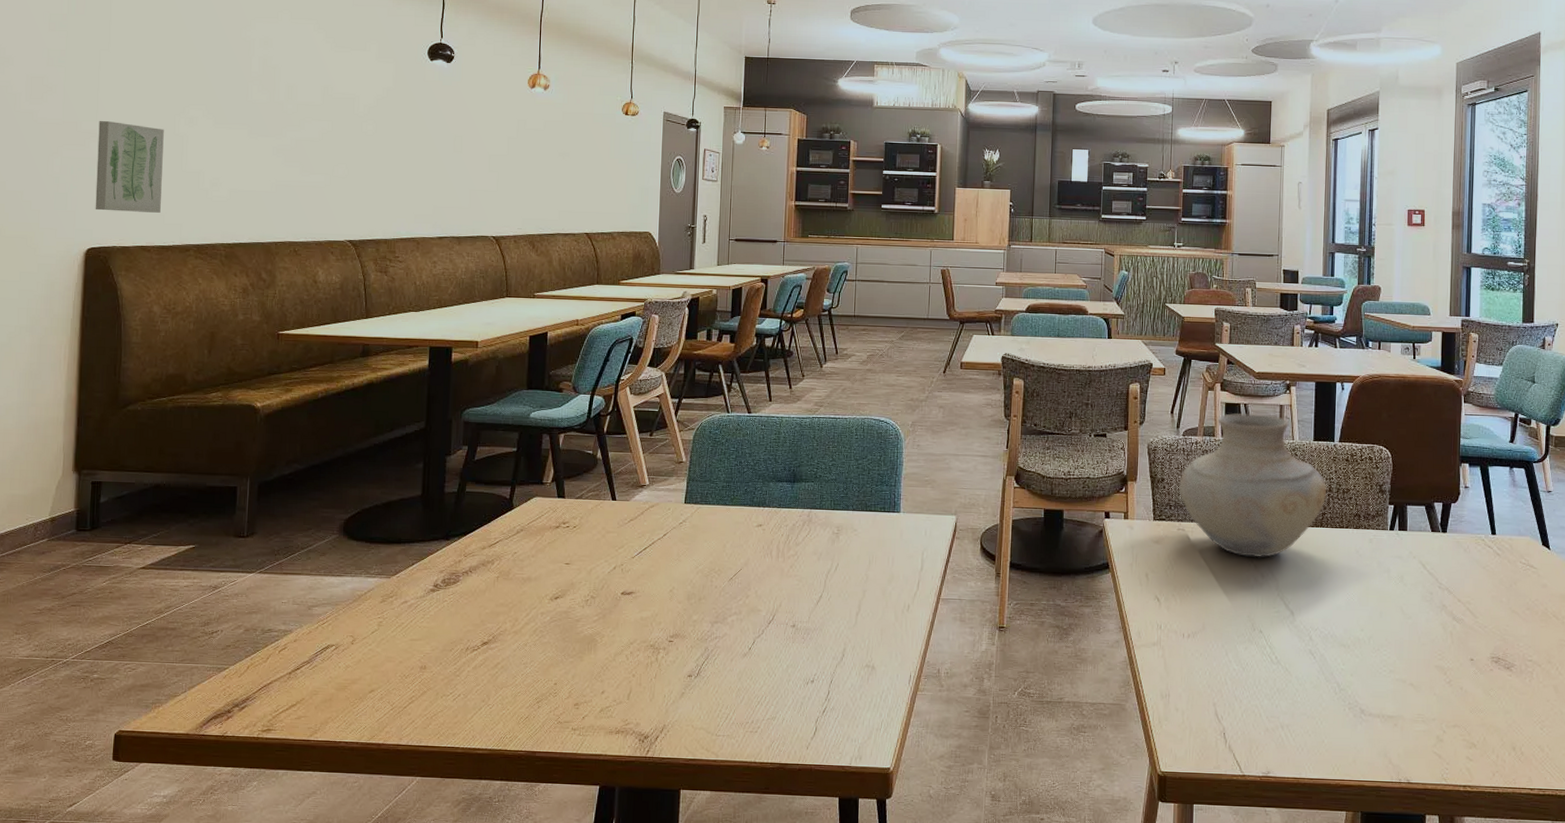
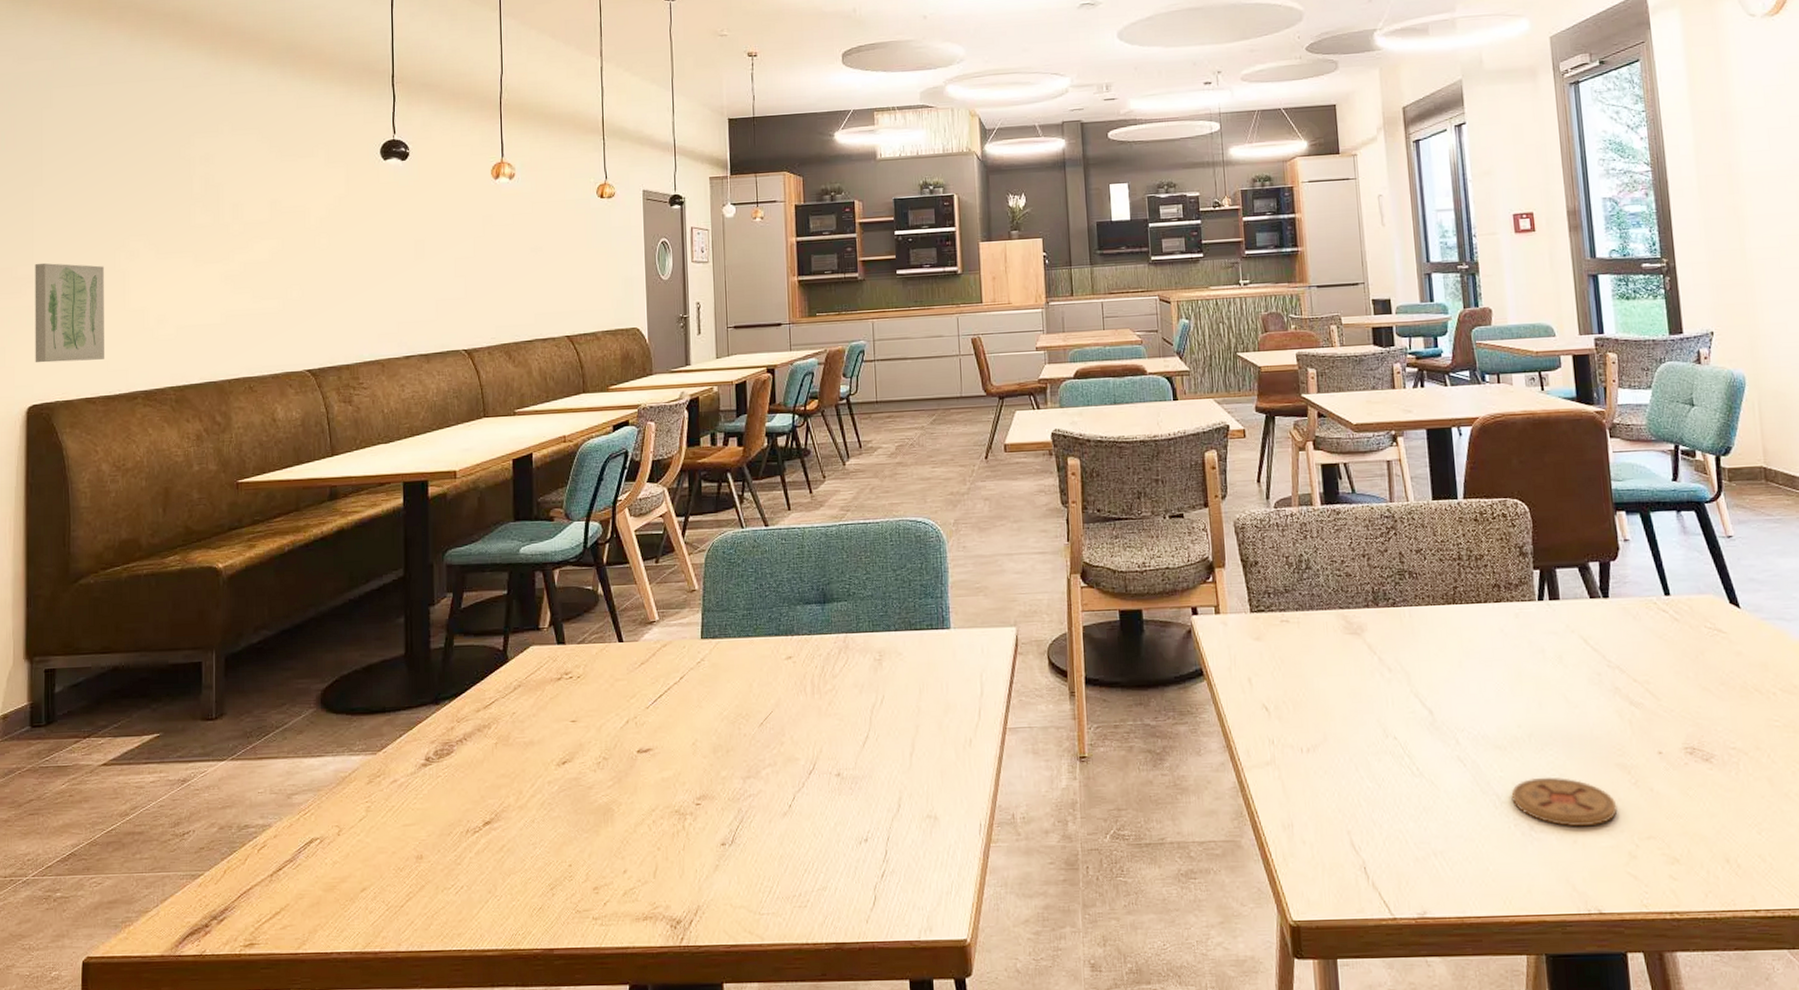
vase: present [1179,413,1327,558] -> none [1276,474,1456,648]
coaster: none [1349,671,1432,714] -> present [1511,777,1618,827]

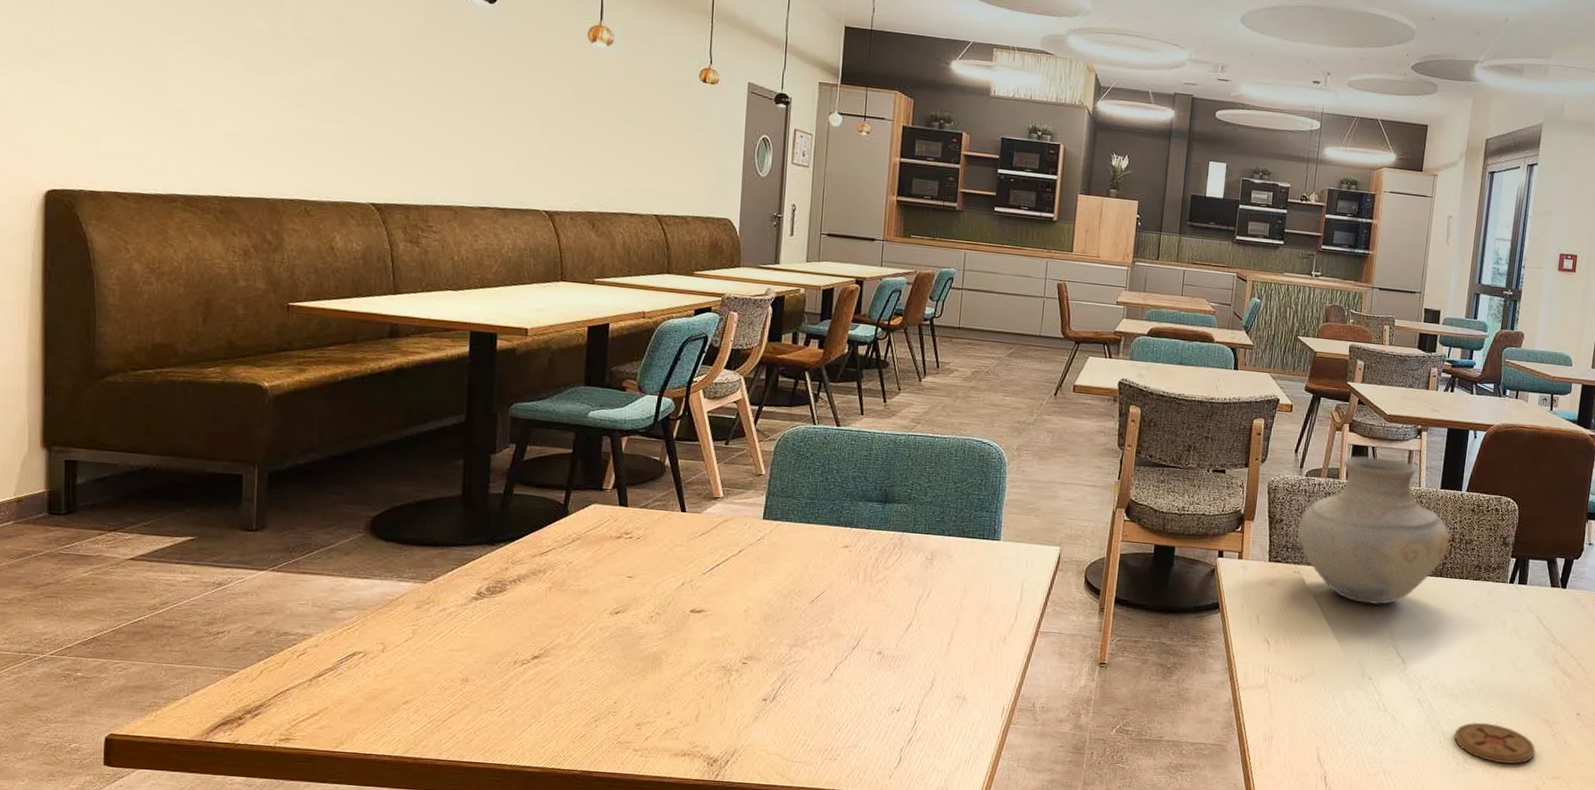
wall art: present [35,263,104,363] -> none [55,38,139,154]
vase: none [1276,474,1456,648] -> present [1298,456,1451,605]

